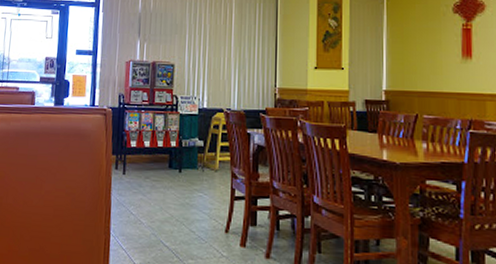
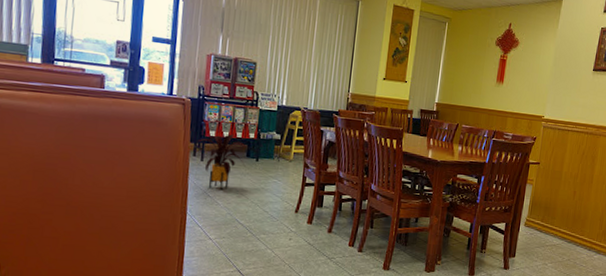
house plant: none [117,143,169,207] -> present [196,134,248,190]

